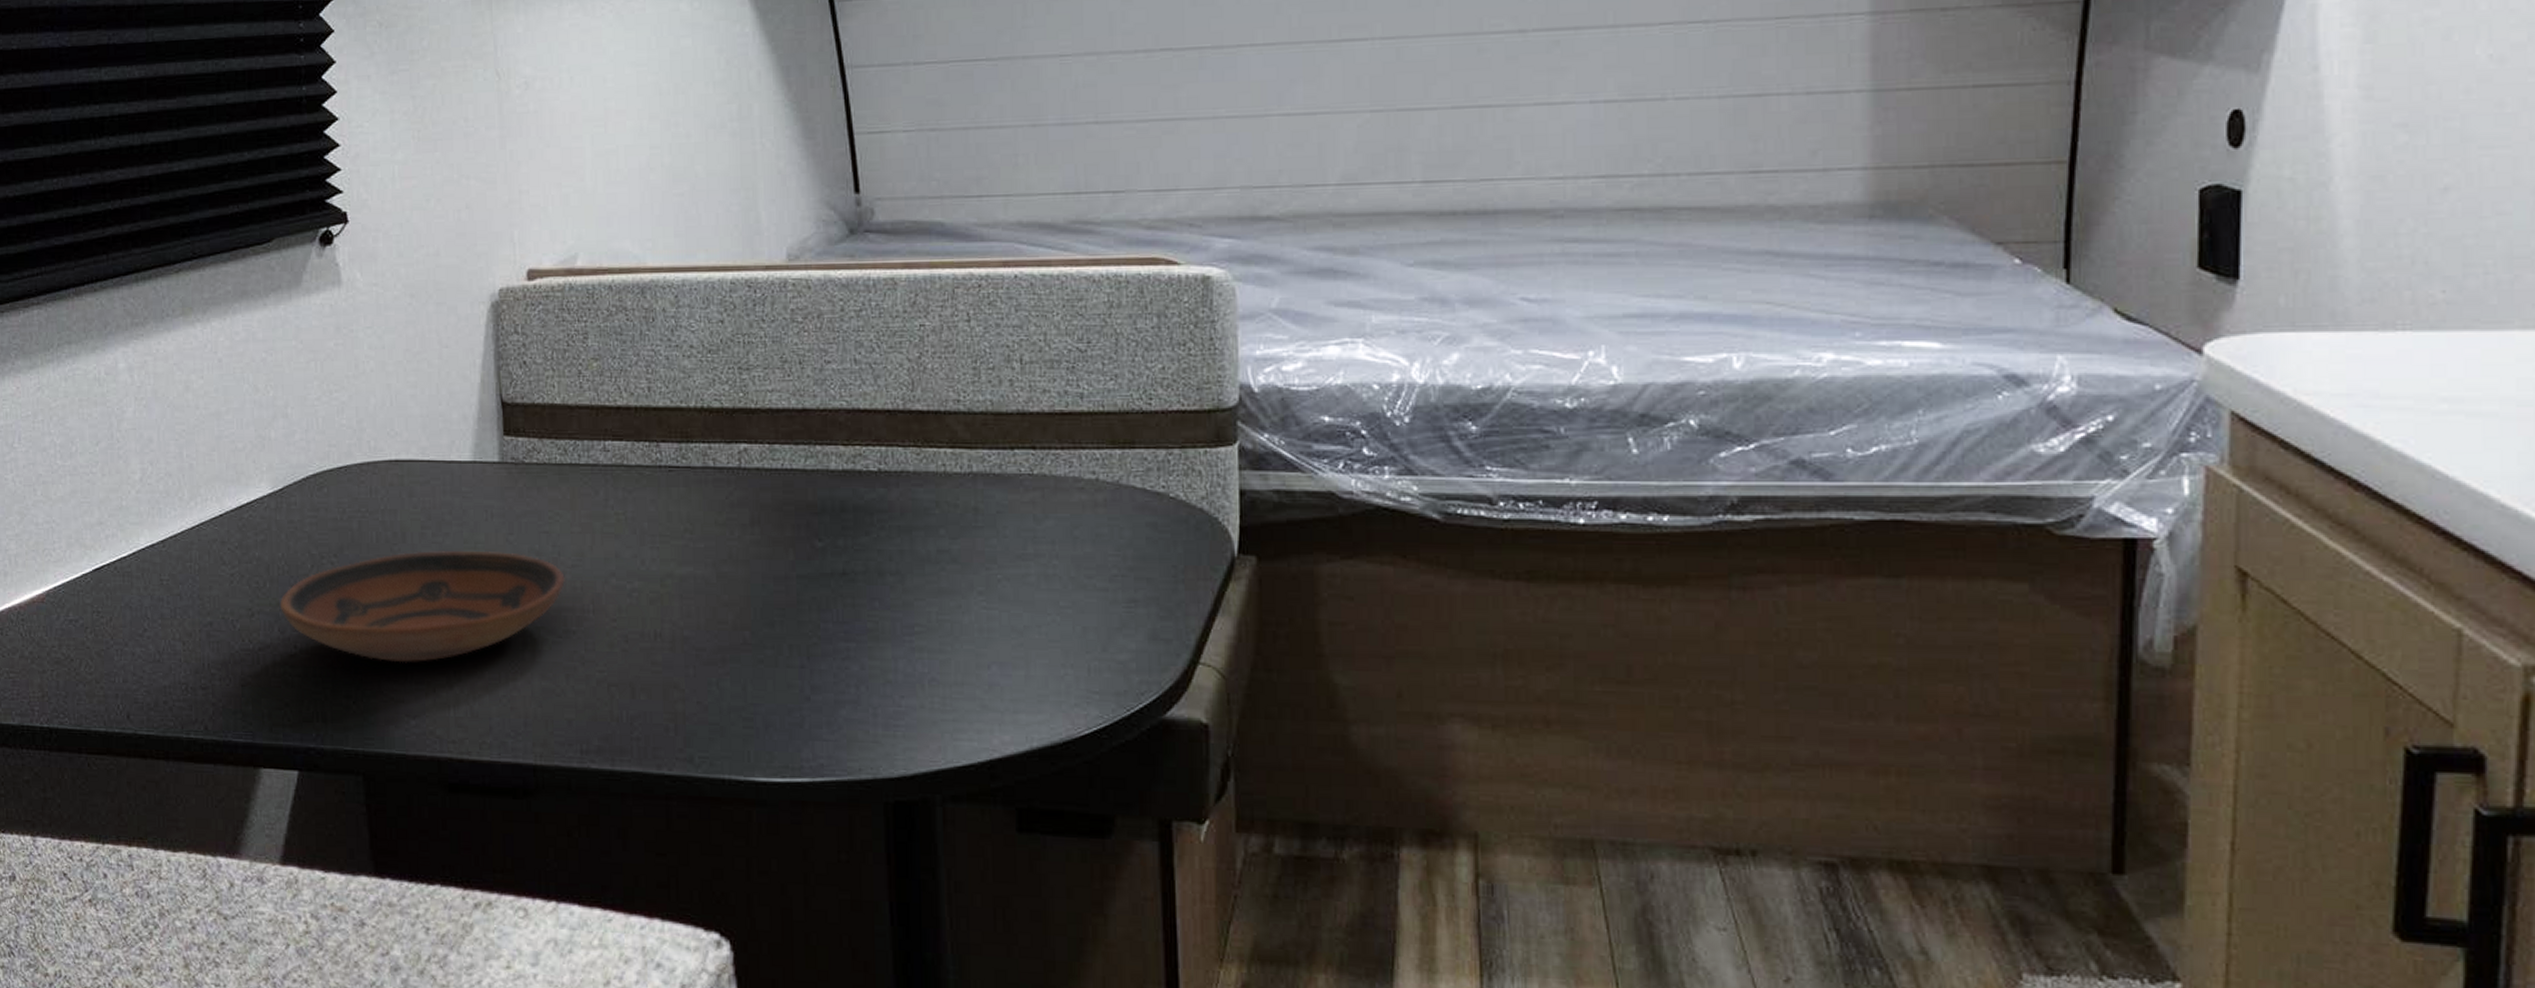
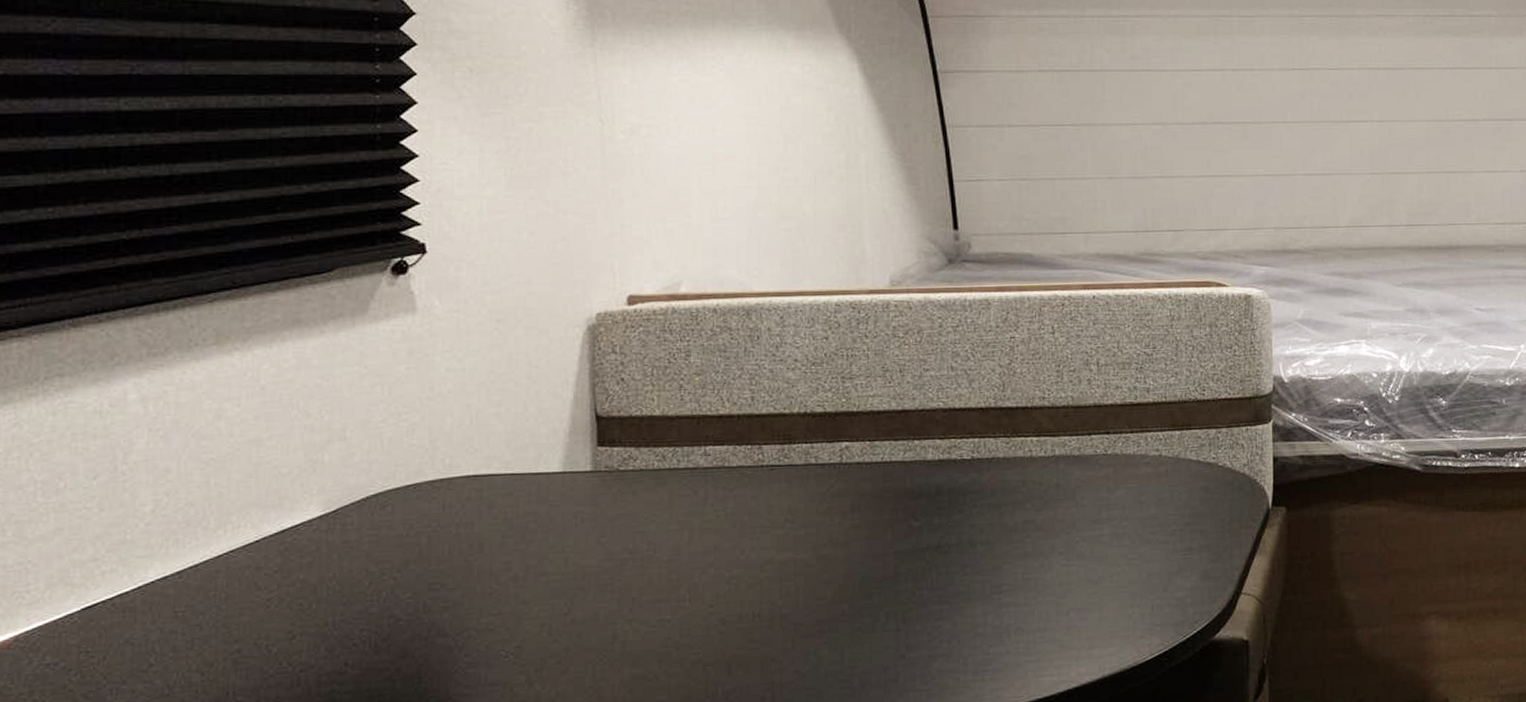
bowl: present [279,551,566,663] -> none [328,553,662,668]

